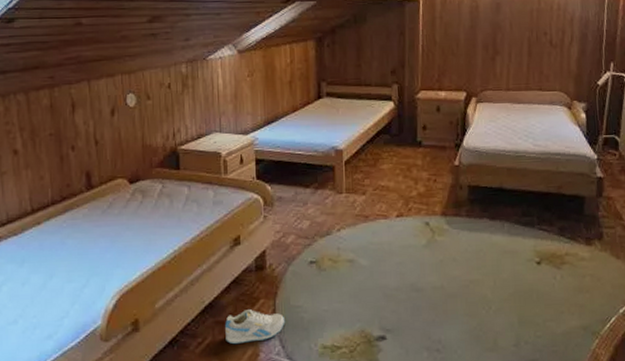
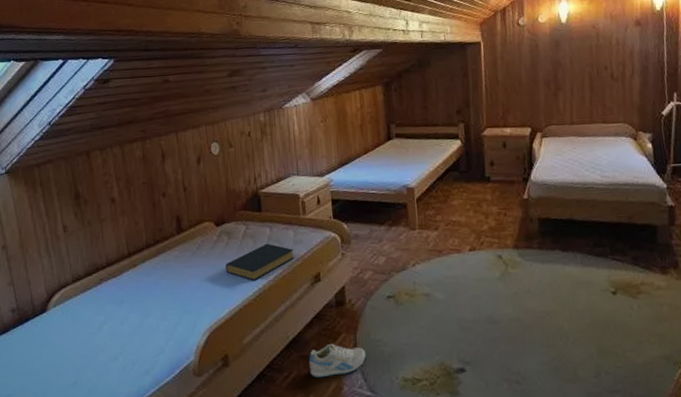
hardback book: none [139,203,214,243] -> present [225,243,295,281]

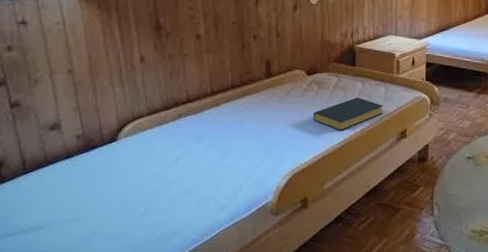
sneaker: present [309,344,367,378] -> none [386,195,441,225]

